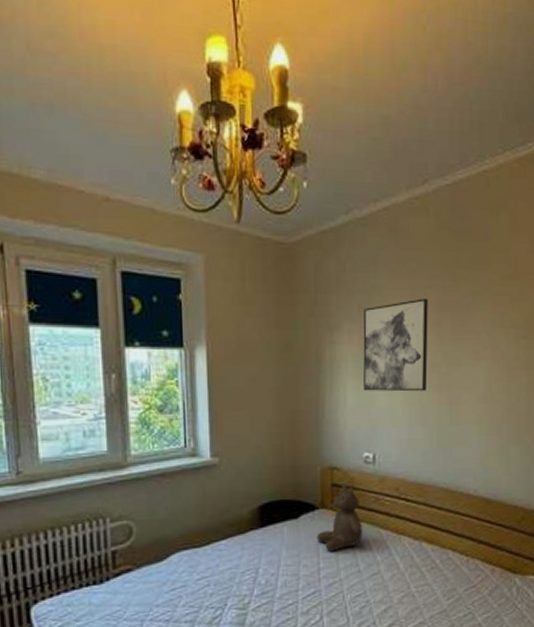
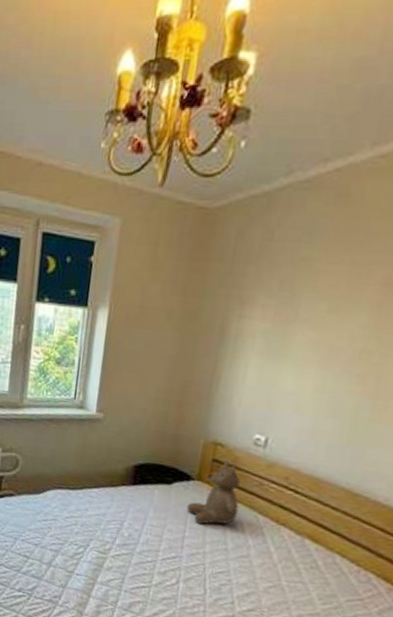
wall art: present [363,298,428,392] -> none [268,275,372,381]

